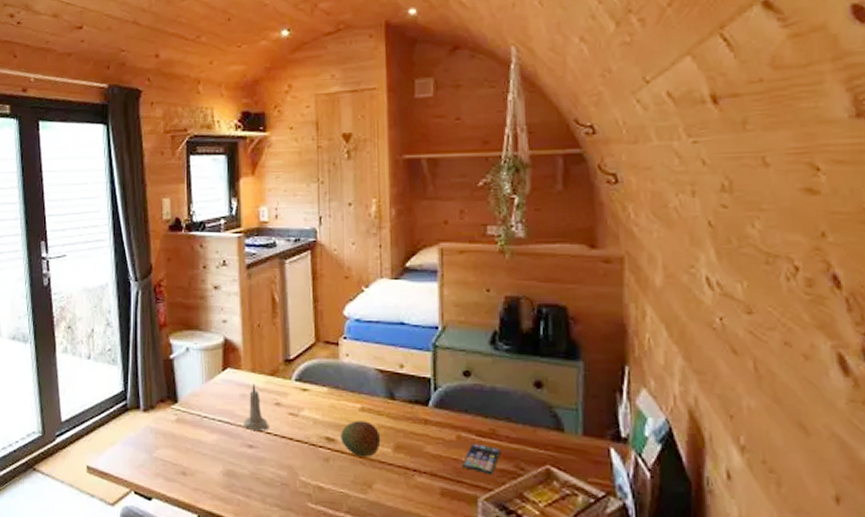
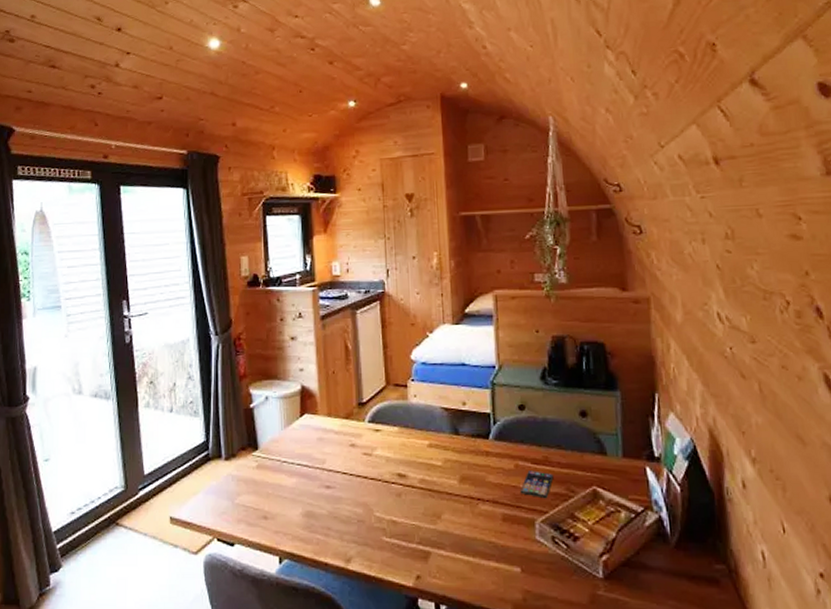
candle: present [243,383,270,431] -> none [321,427,346,471]
fruit: present [340,420,381,457] -> none [411,456,448,490]

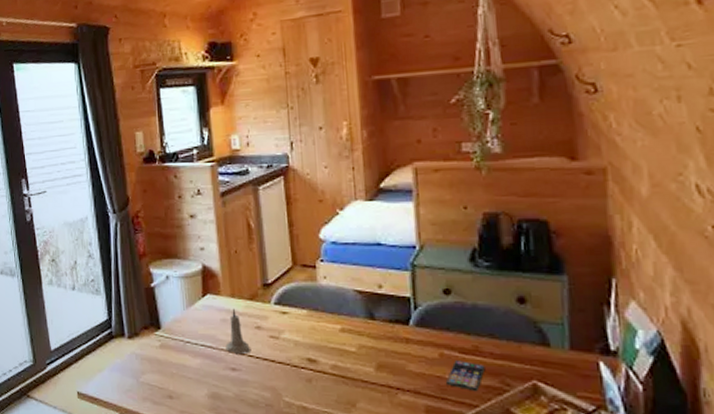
candle: none [321,427,346,471] -> present [225,308,252,354]

